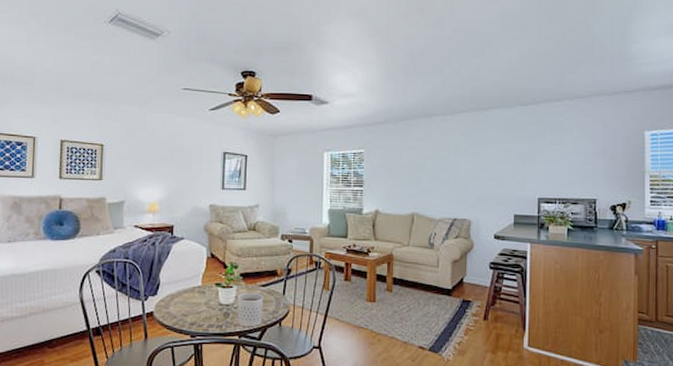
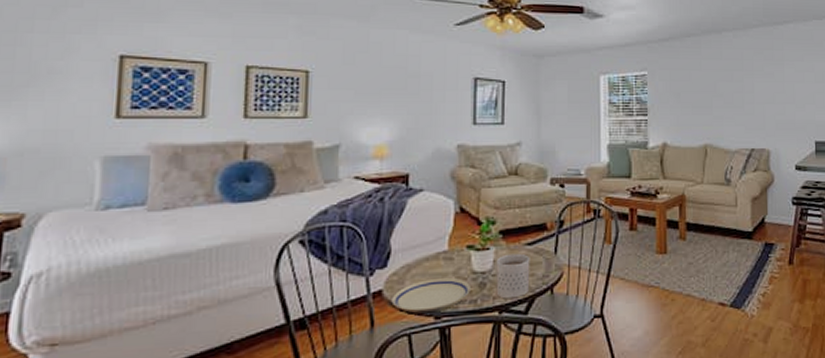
plate: none [160,306,218,333] -> present [391,277,471,314]

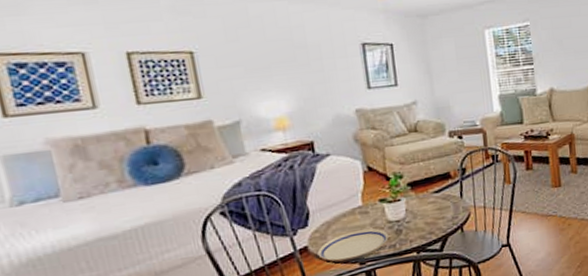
mug: present [496,253,530,299] -> none [408,200,443,241]

